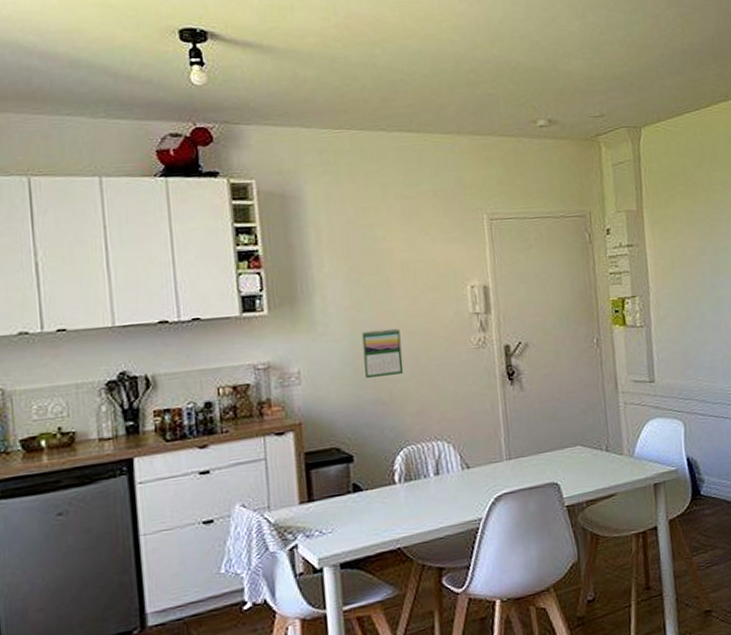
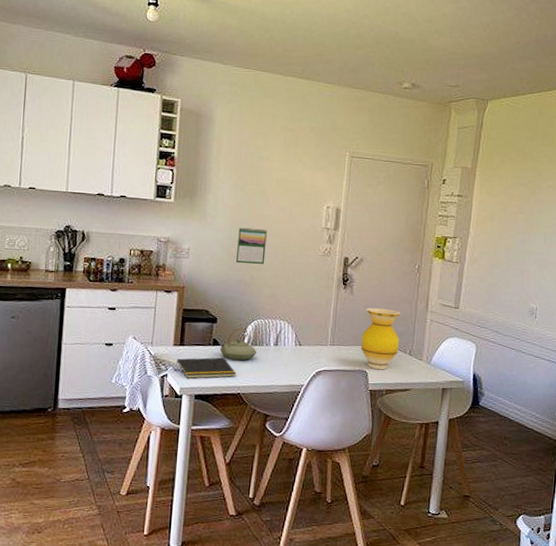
notepad: none [306,505,392,544] -> present [175,357,236,379]
teapot: none [363,461,414,506] -> present [220,328,257,361]
vase: none [543,399,592,479] -> present [361,307,401,370]

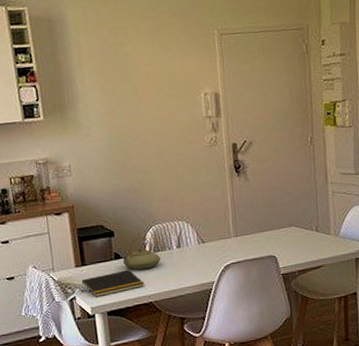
calendar: present [235,227,267,264] -> none [117,130,151,172]
vase: present [361,307,401,370] -> none [264,188,304,253]

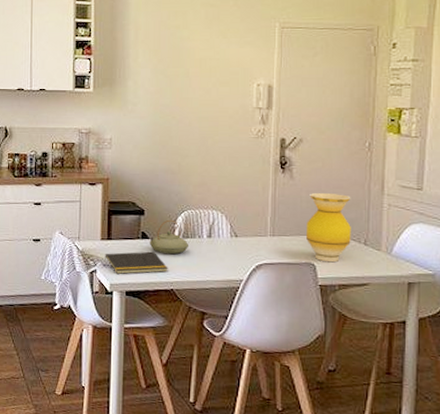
vase: none [264,188,304,253] -> present [306,192,351,263]

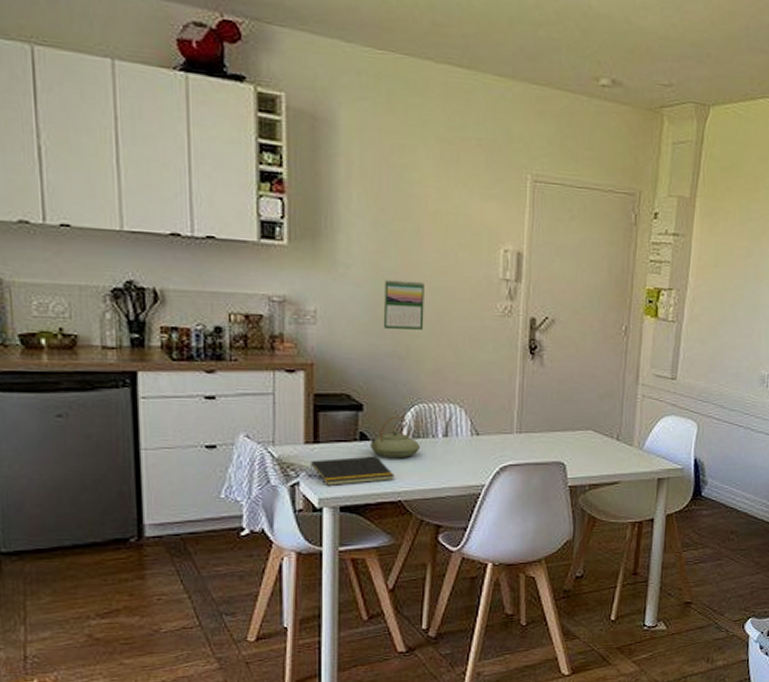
calendar: none [160,113,192,152] -> present [383,279,424,330]
vase: present [306,192,351,263] -> none [556,382,605,461]

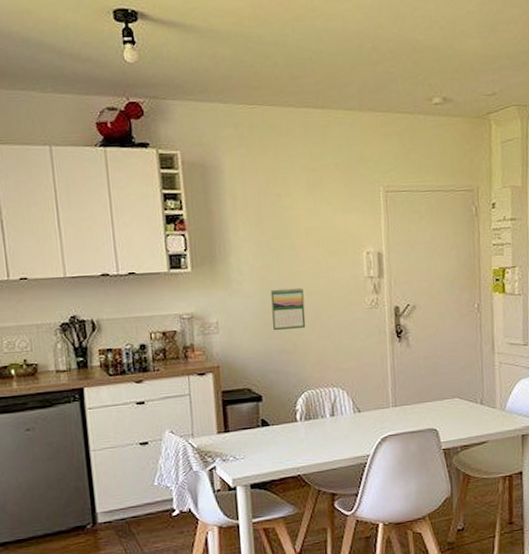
notepad: present [309,456,395,485] -> none [223,438,293,467]
teapot: present [370,416,421,459] -> none [270,402,313,440]

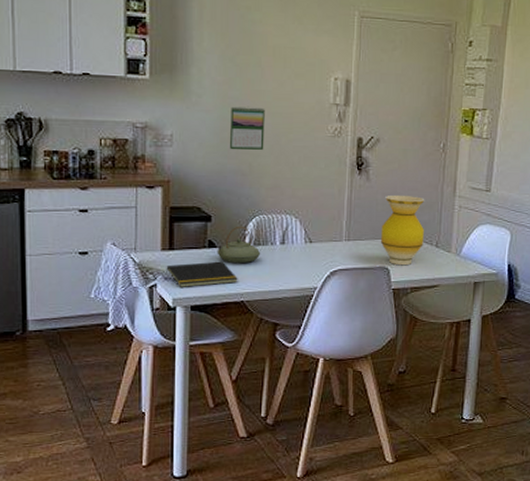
notepad: none [223,438,293,467] -> present [165,261,238,287]
teapot: none [270,402,313,440] -> present [217,226,261,264]
vase: none [426,357,468,426] -> present [381,194,425,266]

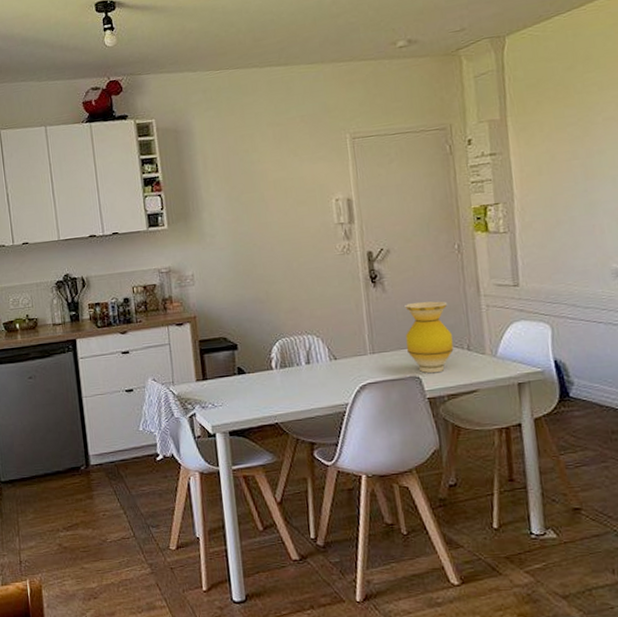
notepad: present [165,261,238,287] -> none [202,386,270,414]
teapot: present [217,226,261,264] -> none [246,350,289,387]
calendar: present [229,106,265,150] -> none [242,238,278,281]

